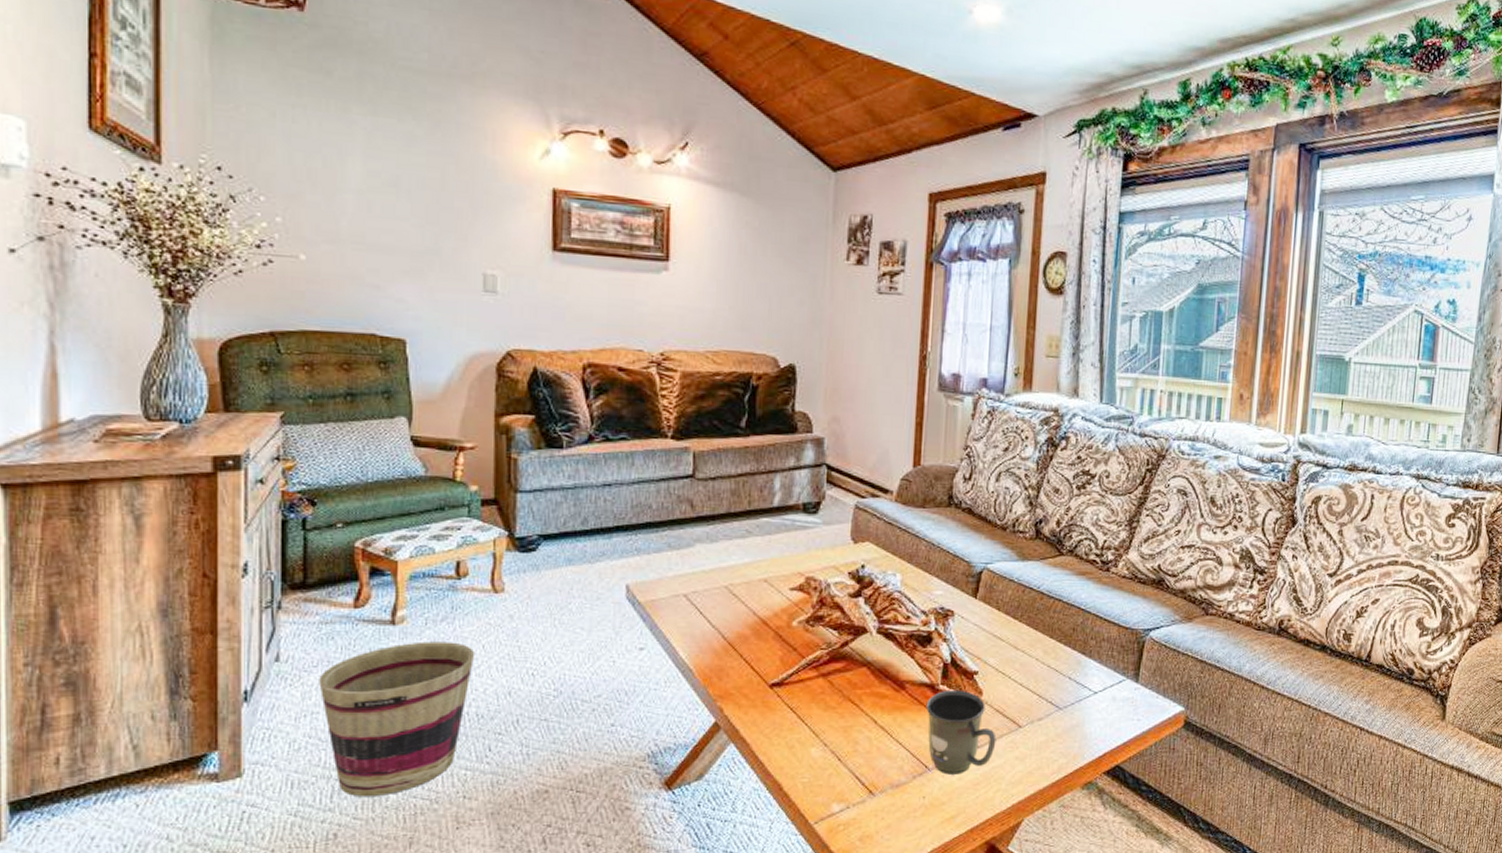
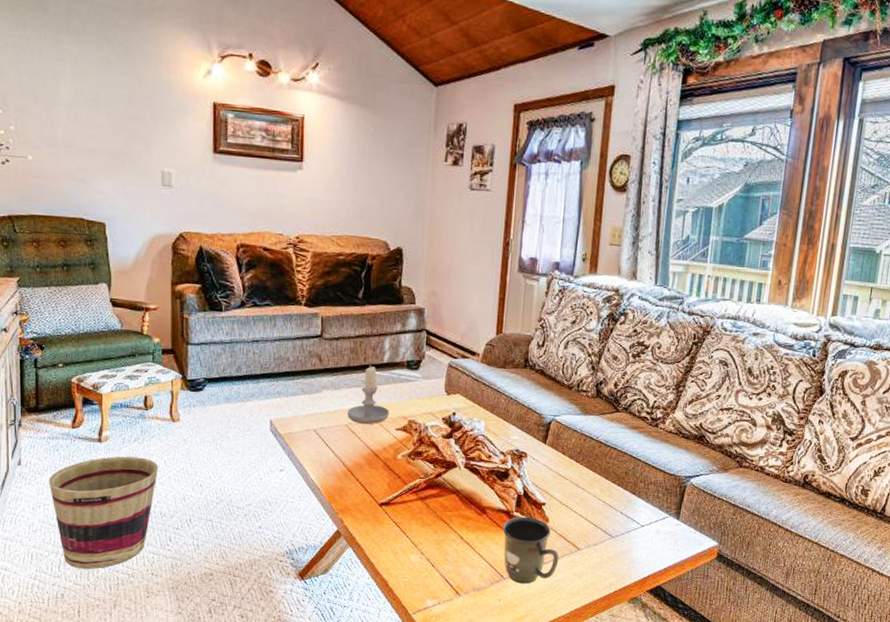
candle: none [728,510,781,585] -> present [348,365,389,425]

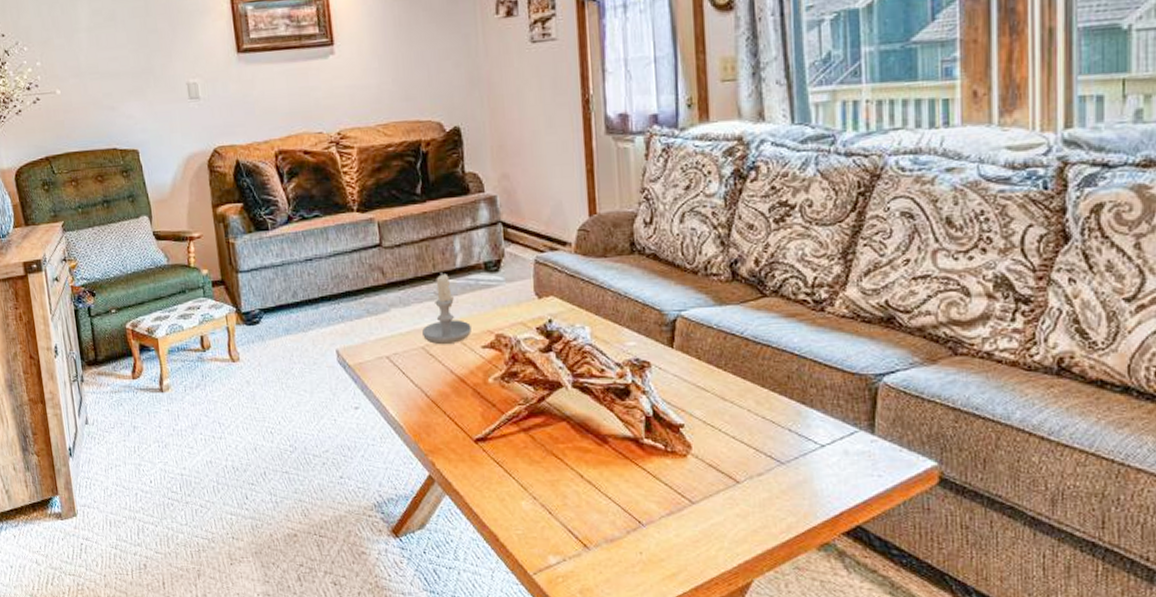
basket: present [48,456,159,569] -> none [116,405,225,536]
mug: present [502,516,559,584] -> none [631,443,713,531]

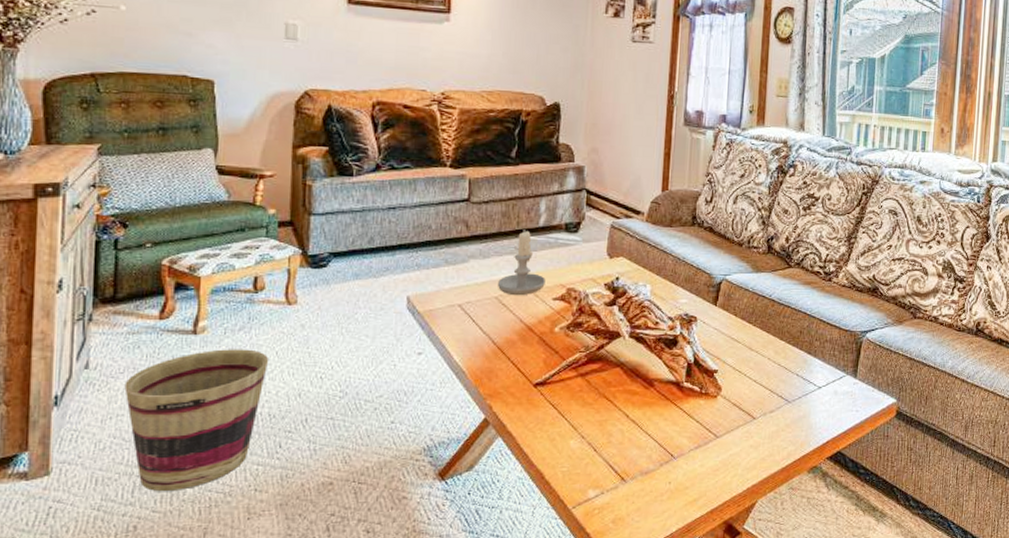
basket: none [116,405,225,536] -> present [124,349,269,492]

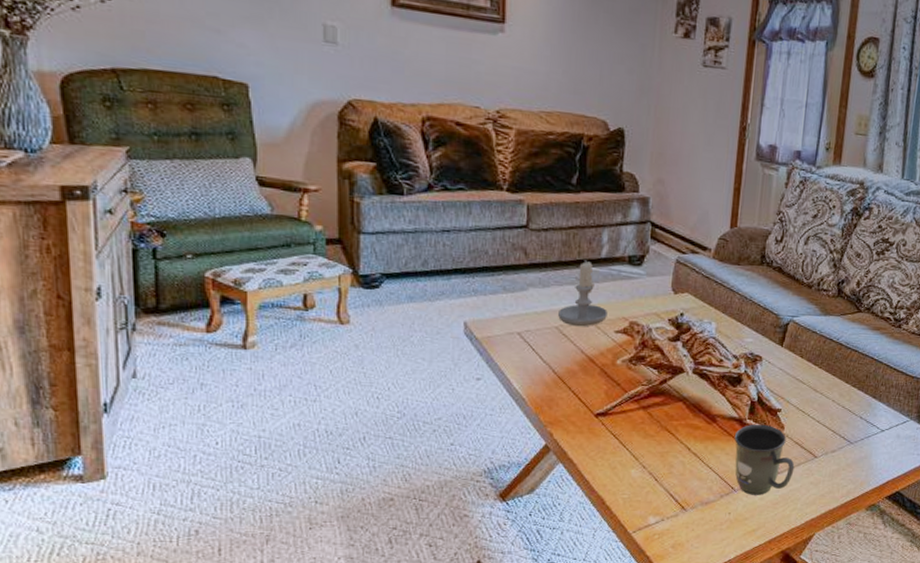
basket: present [124,349,269,492] -> none [175,365,324,500]
mug: none [672,386,734,462] -> present [734,424,795,495]

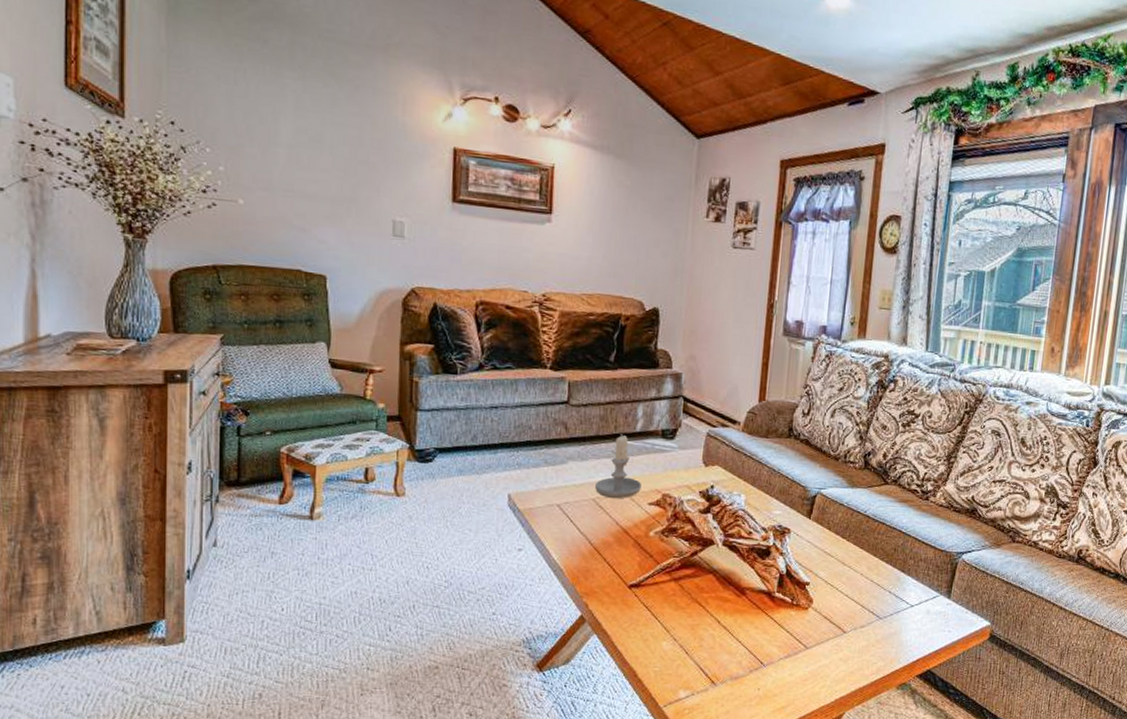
mug: present [734,424,795,495] -> none [763,597,824,671]

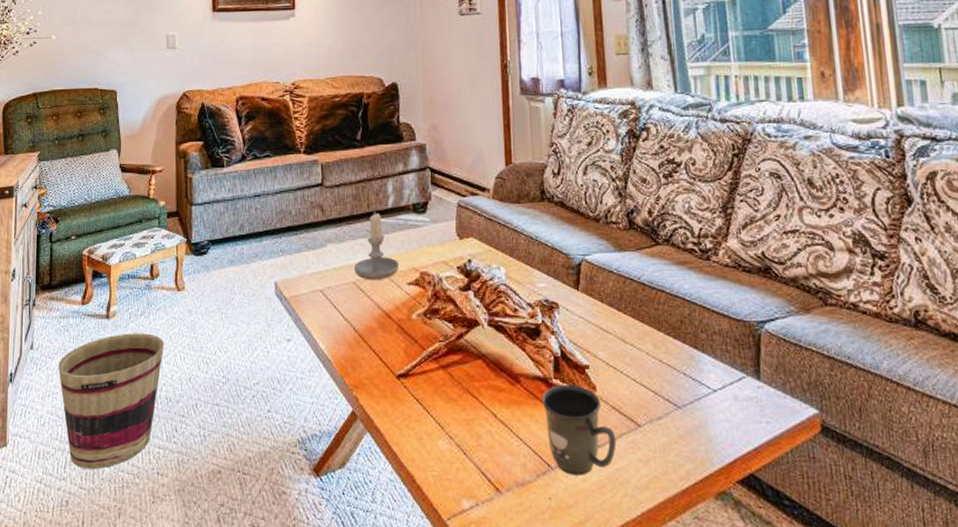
basket: none [249,535,380,665] -> present [58,333,165,469]
mug: none [763,597,824,671] -> present [541,384,617,476]

